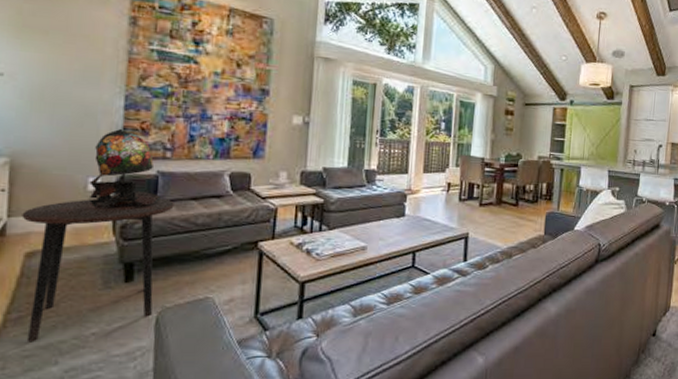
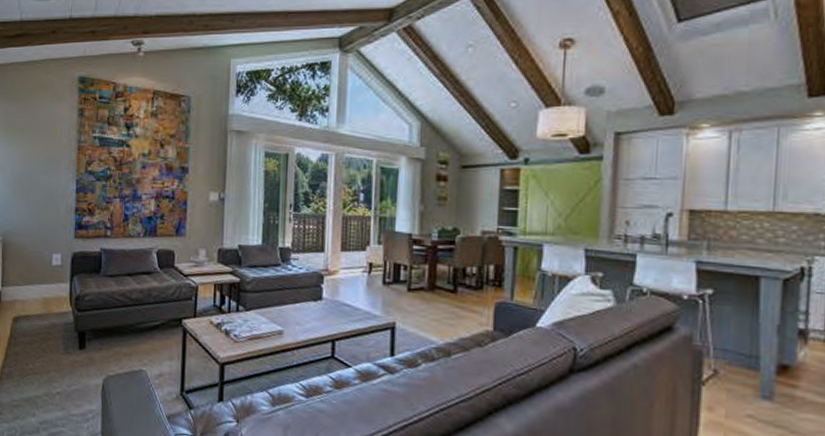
side table: present [22,198,174,343] -> none [10,273,114,394]
table lamp: present [88,128,162,208] -> none [52,209,105,282]

